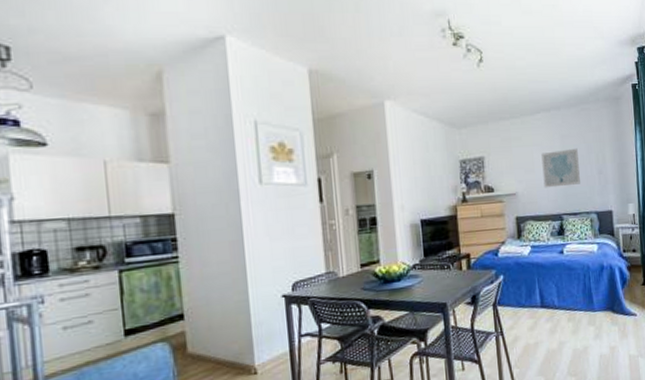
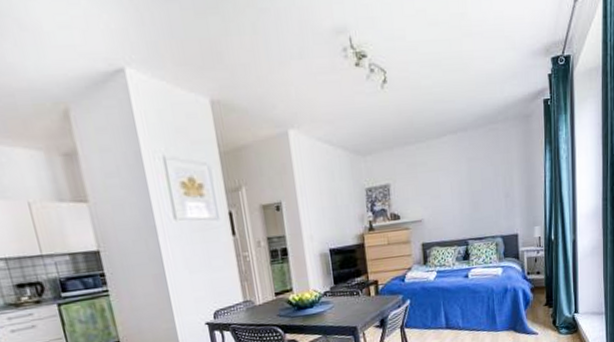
wall art: present [541,148,580,188] -> none [447,171,486,214]

